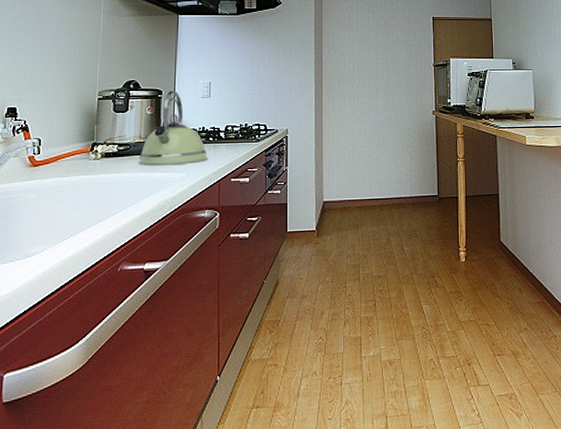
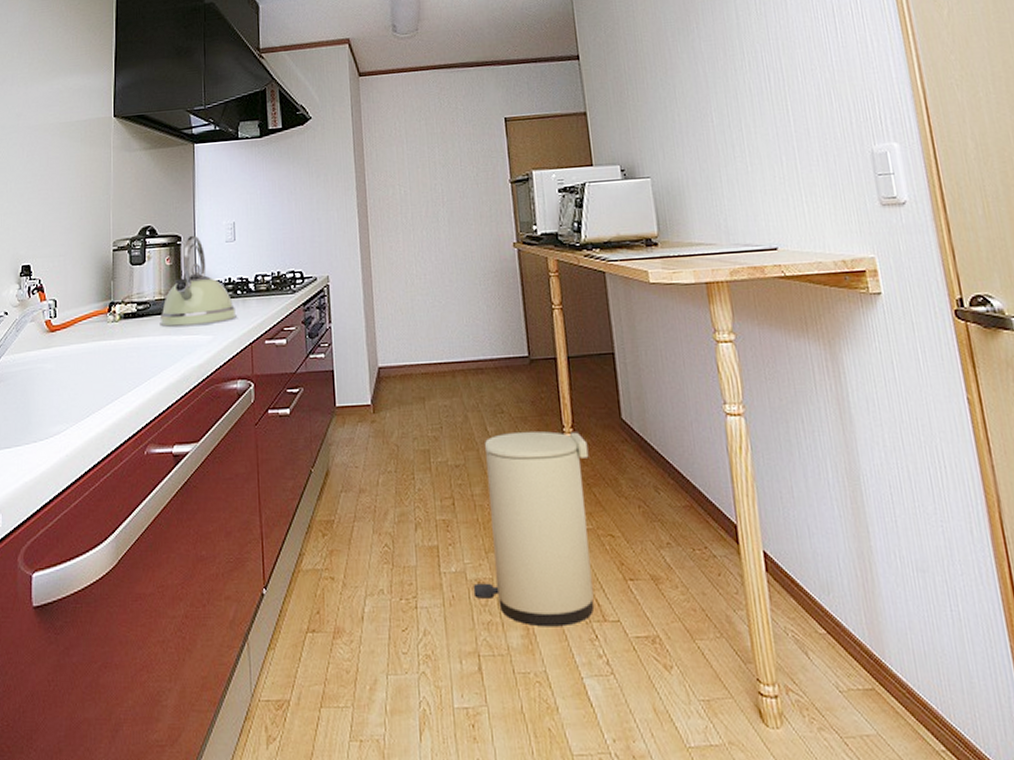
pedal bin: none [385,250,476,392] -> present [473,431,594,627]

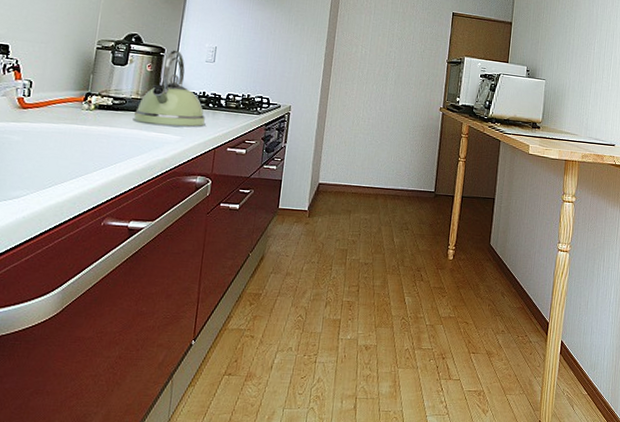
pedal bin: present [473,431,594,627] -> none [360,244,464,381]

